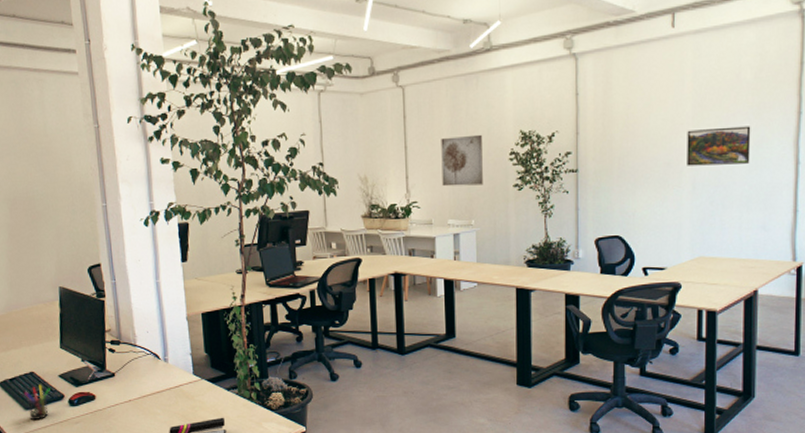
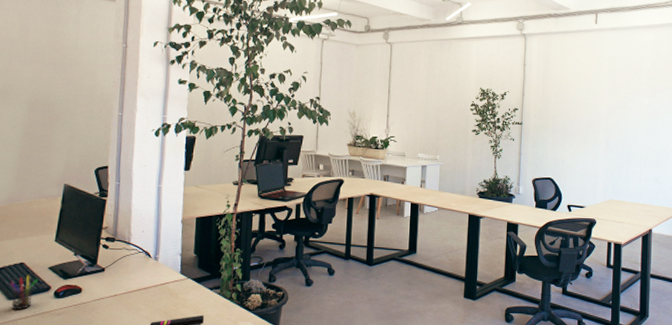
wall art: present [441,134,483,187] -> none [416,87,450,128]
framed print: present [687,126,751,166] -> none [603,101,649,130]

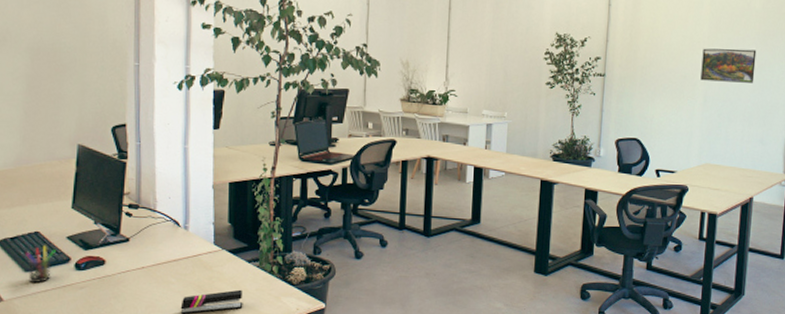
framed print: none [603,101,649,130] -> present [700,48,757,83]

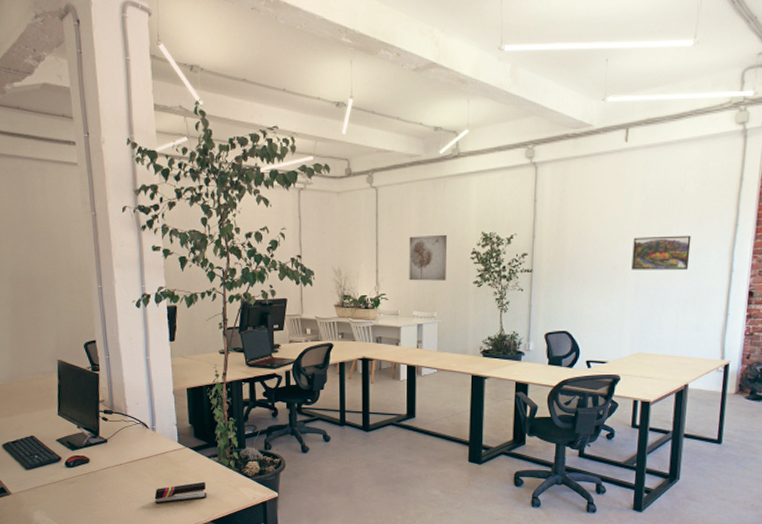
pen holder: present [24,245,56,284] -> none [24,447,49,480]
wall art: none [480,32,521,80] -> present [409,234,447,281]

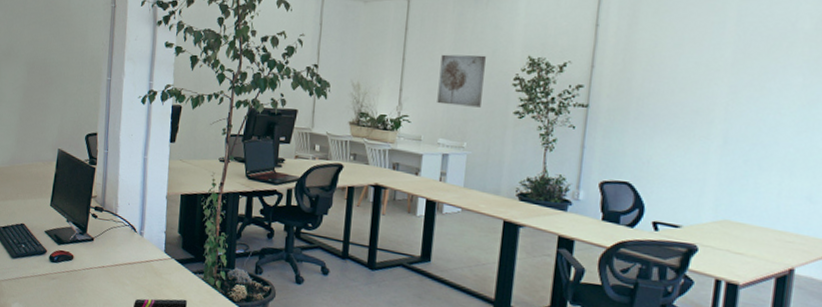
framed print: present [631,235,692,270] -> none [719,78,805,124]

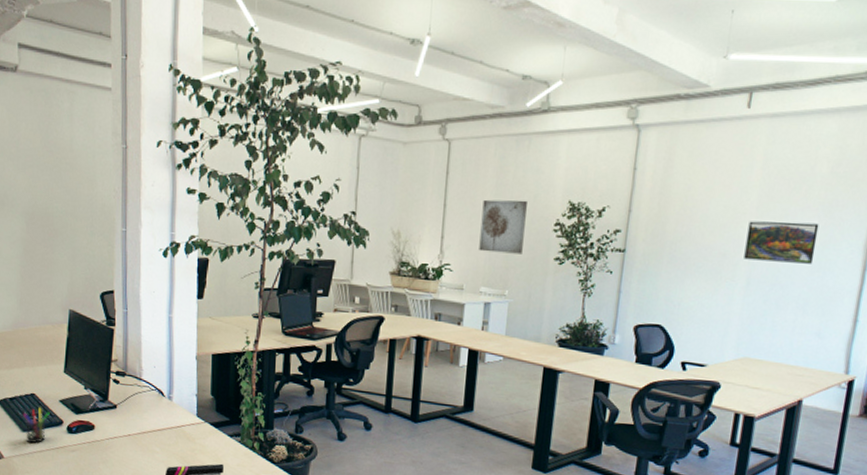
pen holder: none [12,236,36,270] -> present [22,407,50,444]
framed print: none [719,78,805,124] -> present [744,221,819,264]

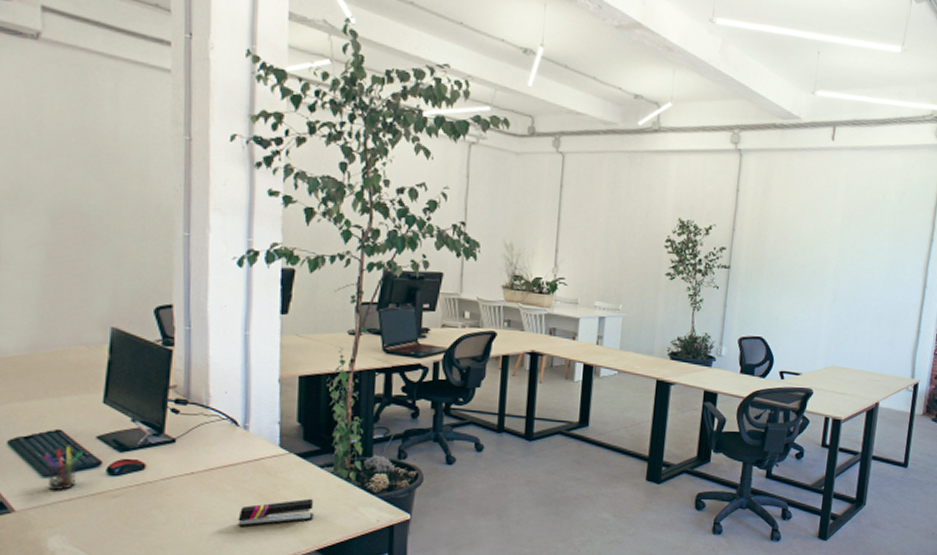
wall art: present [479,199,527,254] -> none [593,214,640,269]
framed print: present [744,221,819,264] -> none [830,242,890,281]

